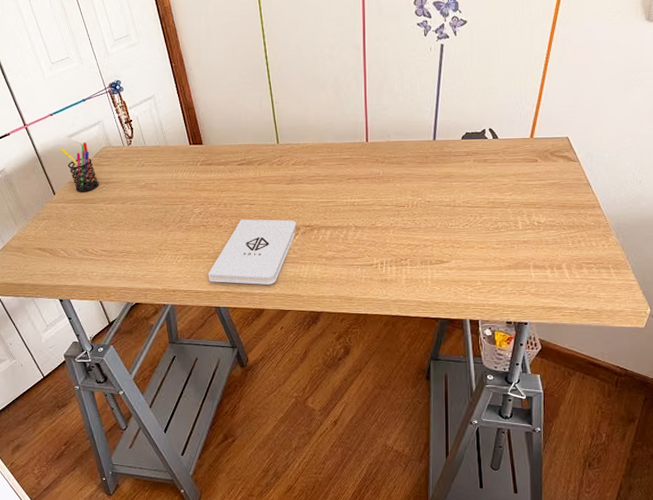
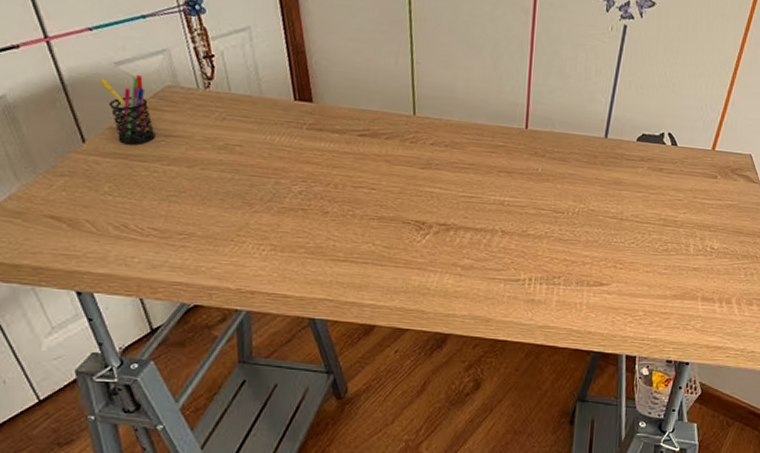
notepad: present [208,219,297,285] -> none [302,207,429,295]

